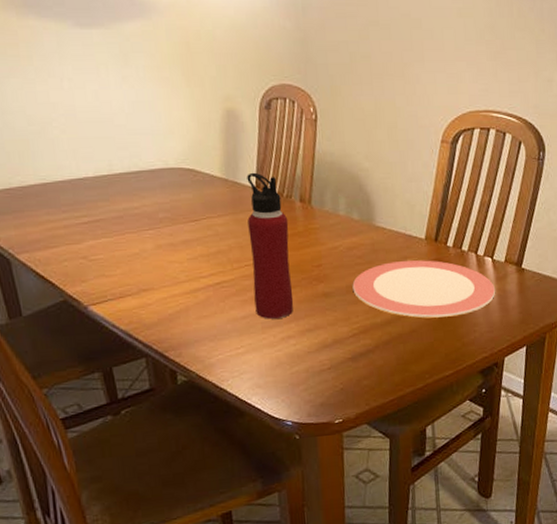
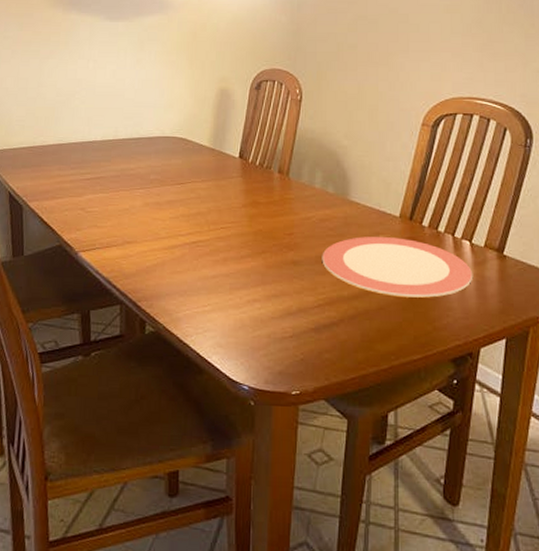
water bottle: present [247,172,294,319] -> none [226,144,266,281]

